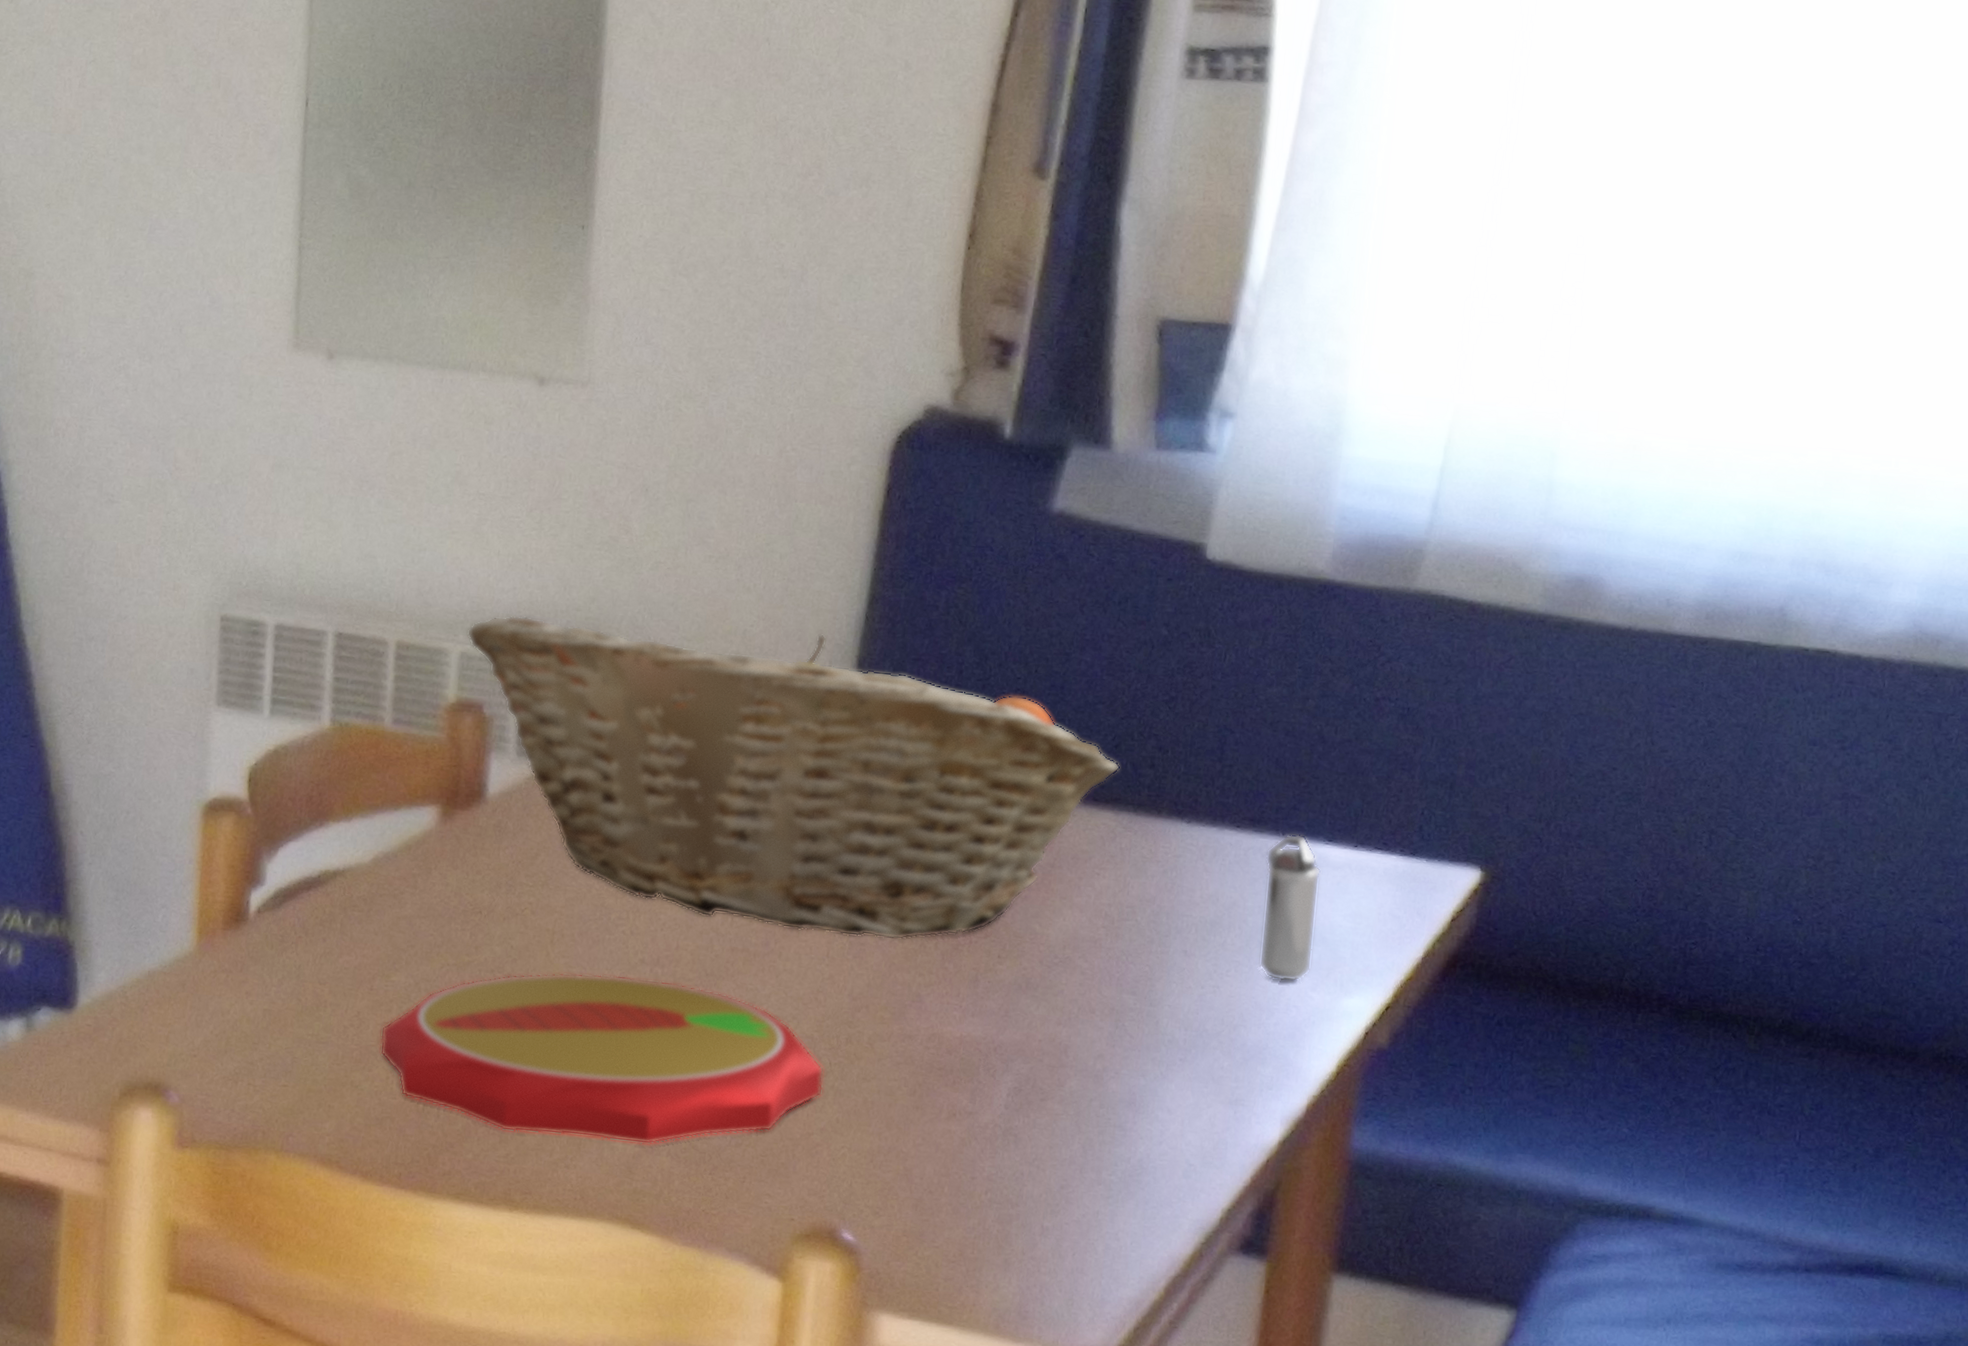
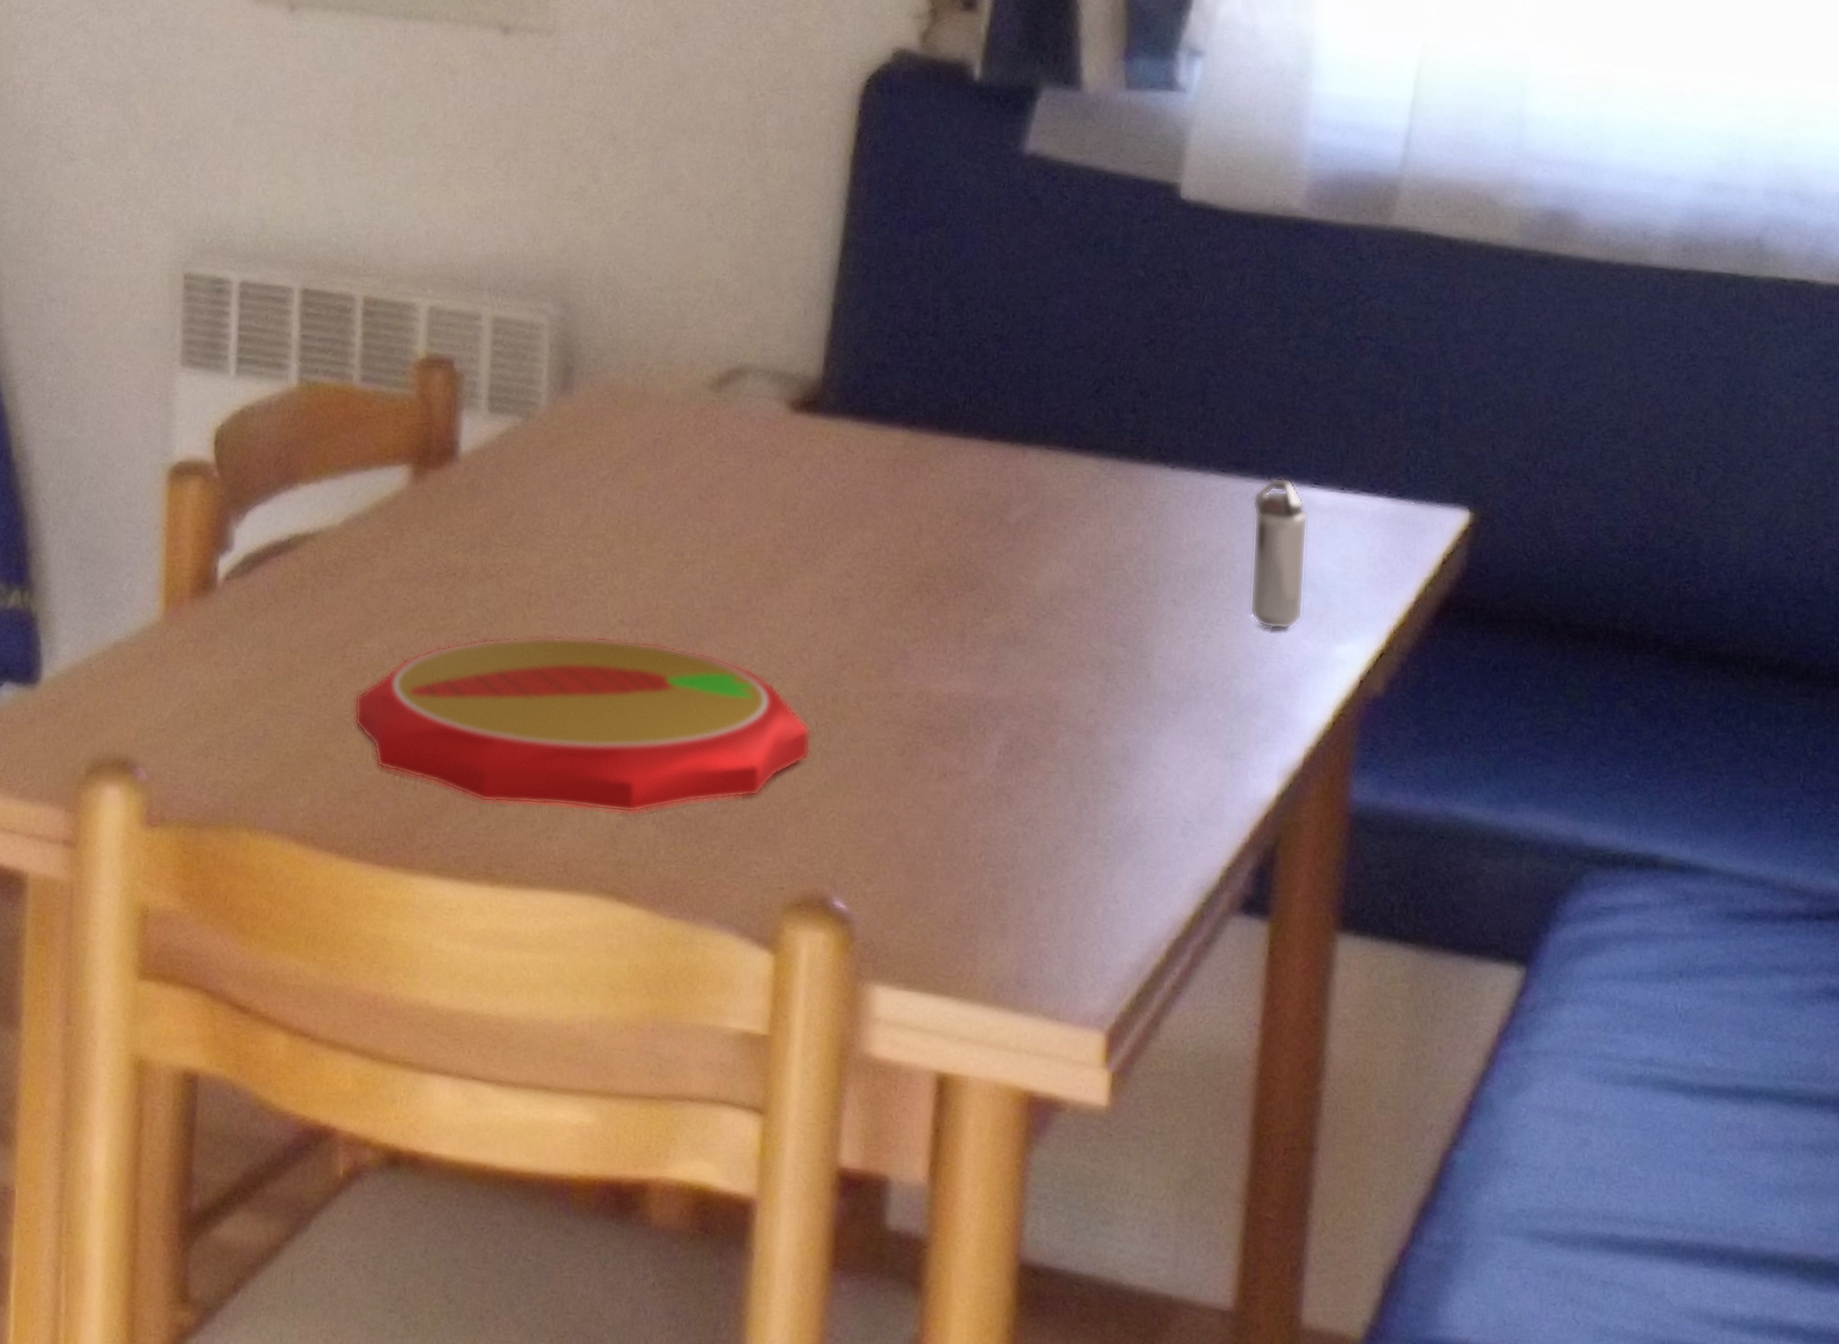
fruit basket: present [466,615,1120,940] -> none [435,268,1101,595]

